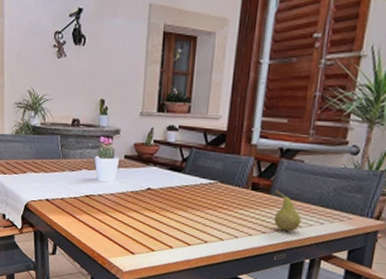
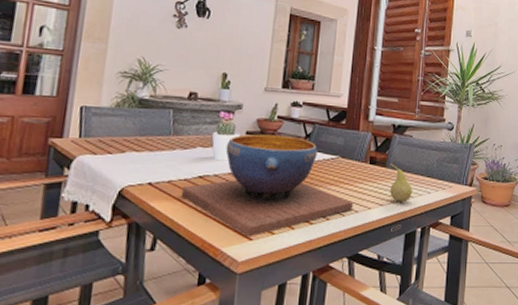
decorative bowl: none [72,158,233,252] -> present [181,134,354,237]

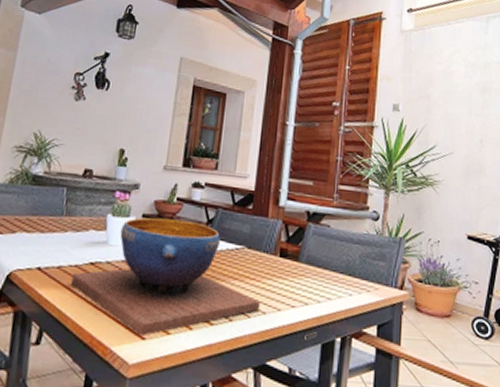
fruit: present [389,163,412,202] -> none [303,256,330,305]

